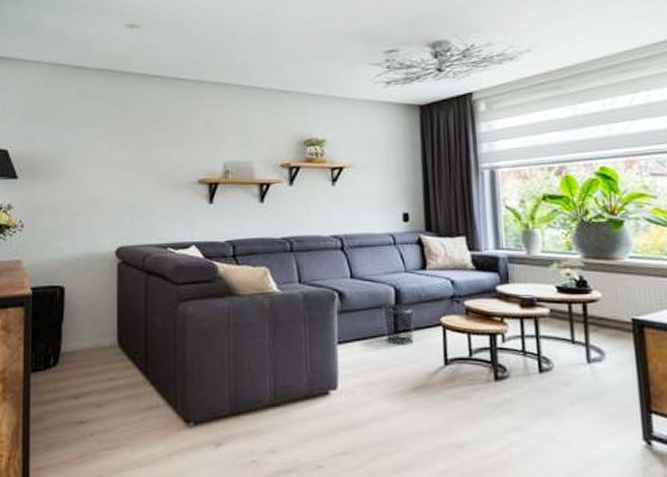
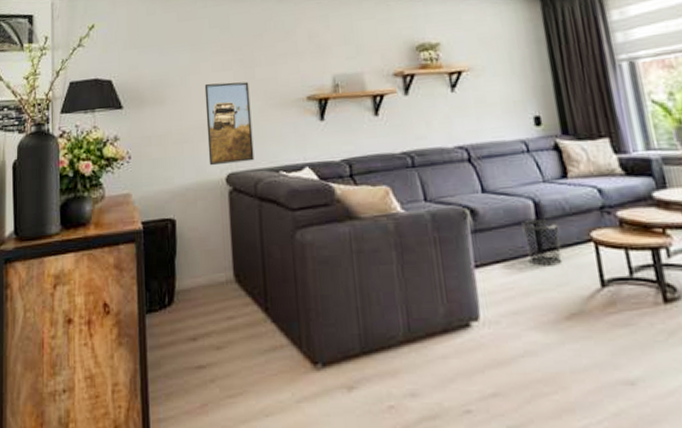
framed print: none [100,160,144,239] -> present [204,81,255,166]

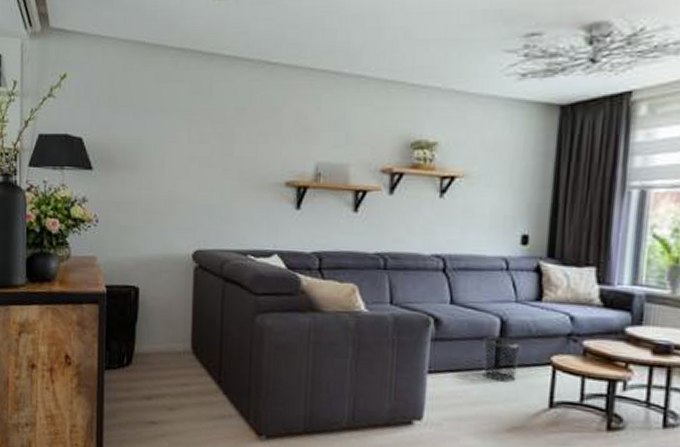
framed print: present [204,81,255,166] -> none [177,154,226,241]

